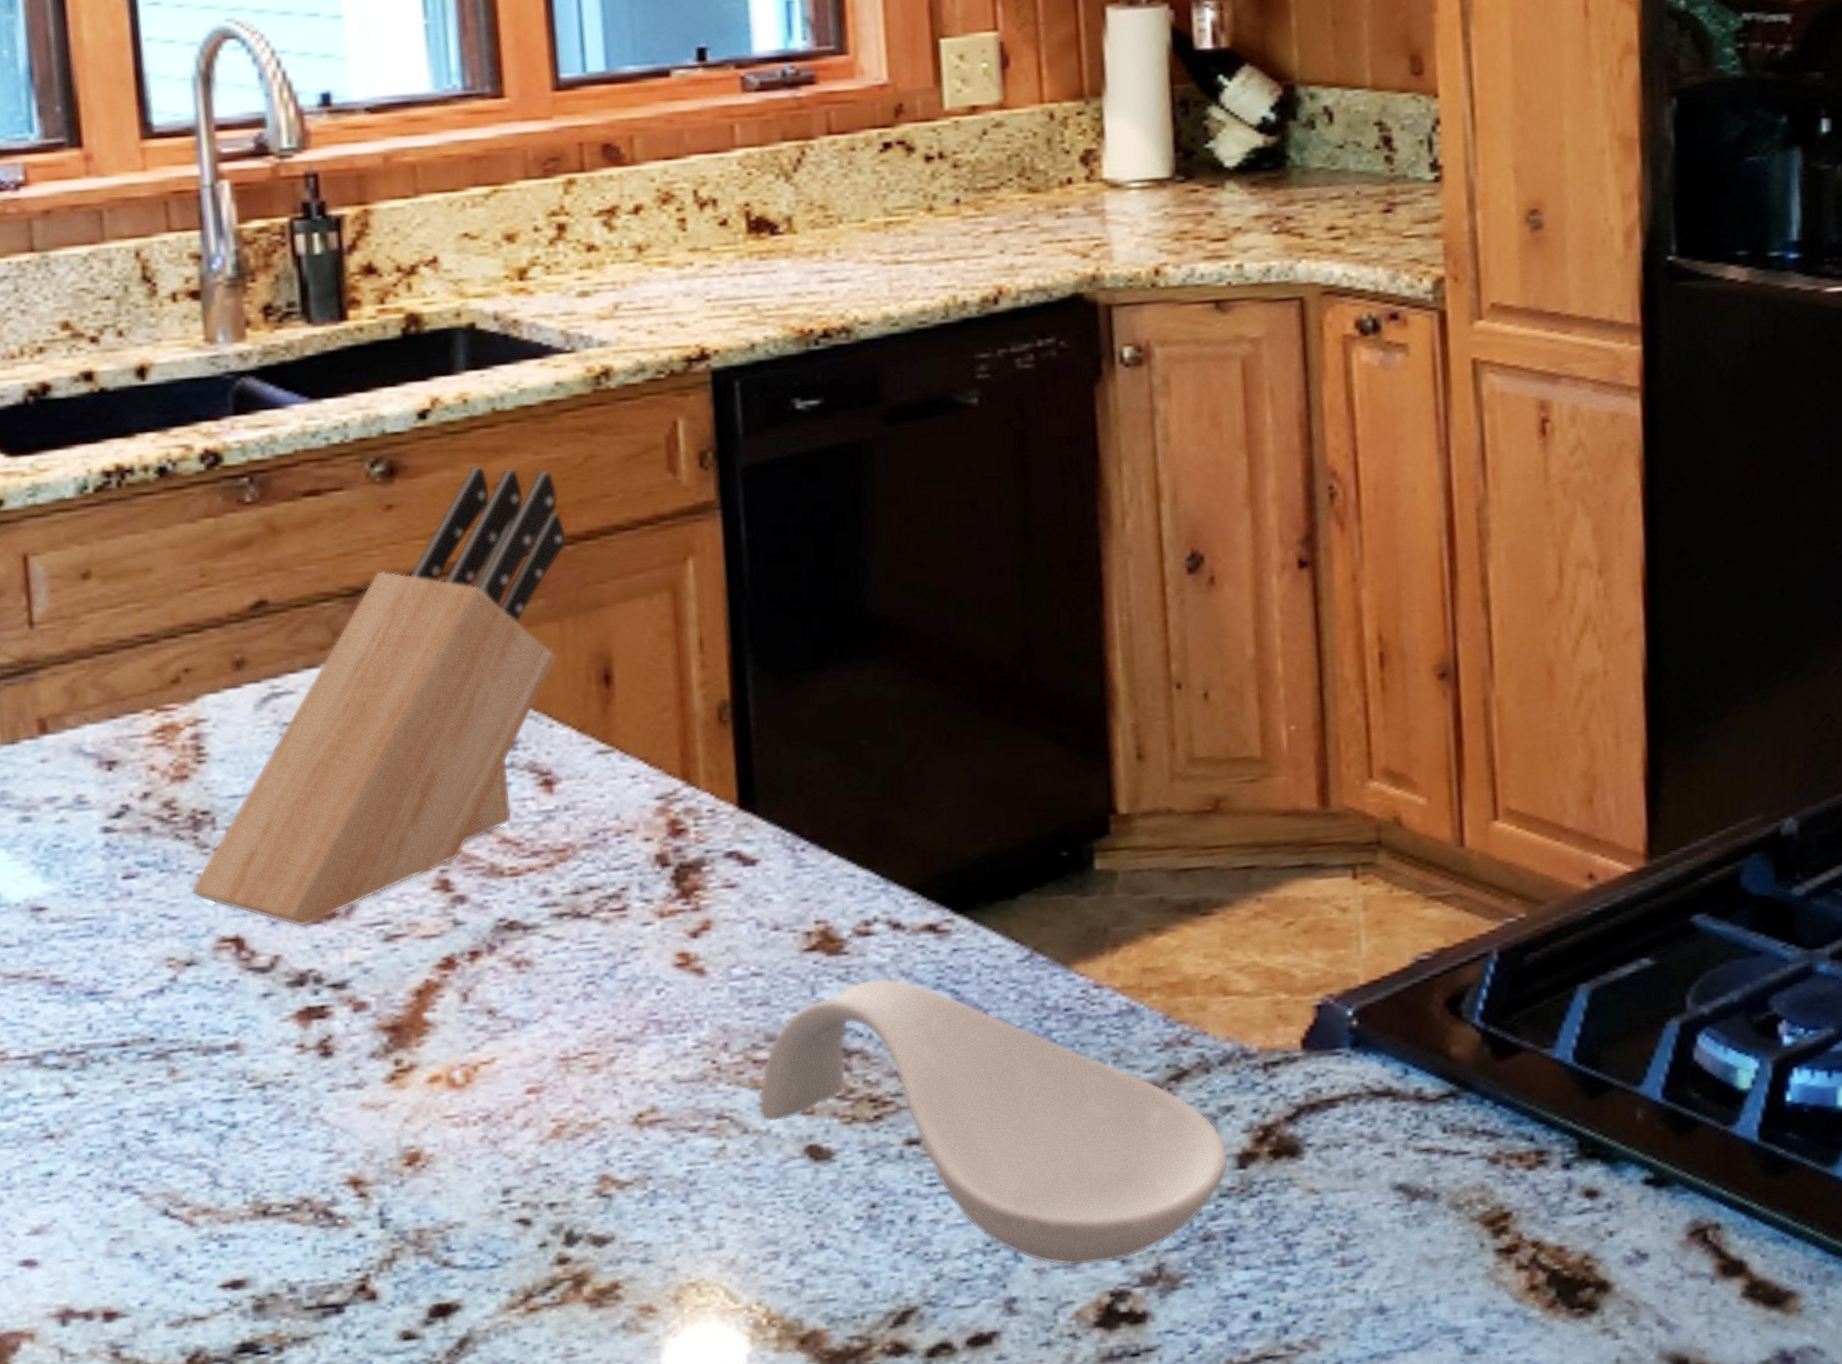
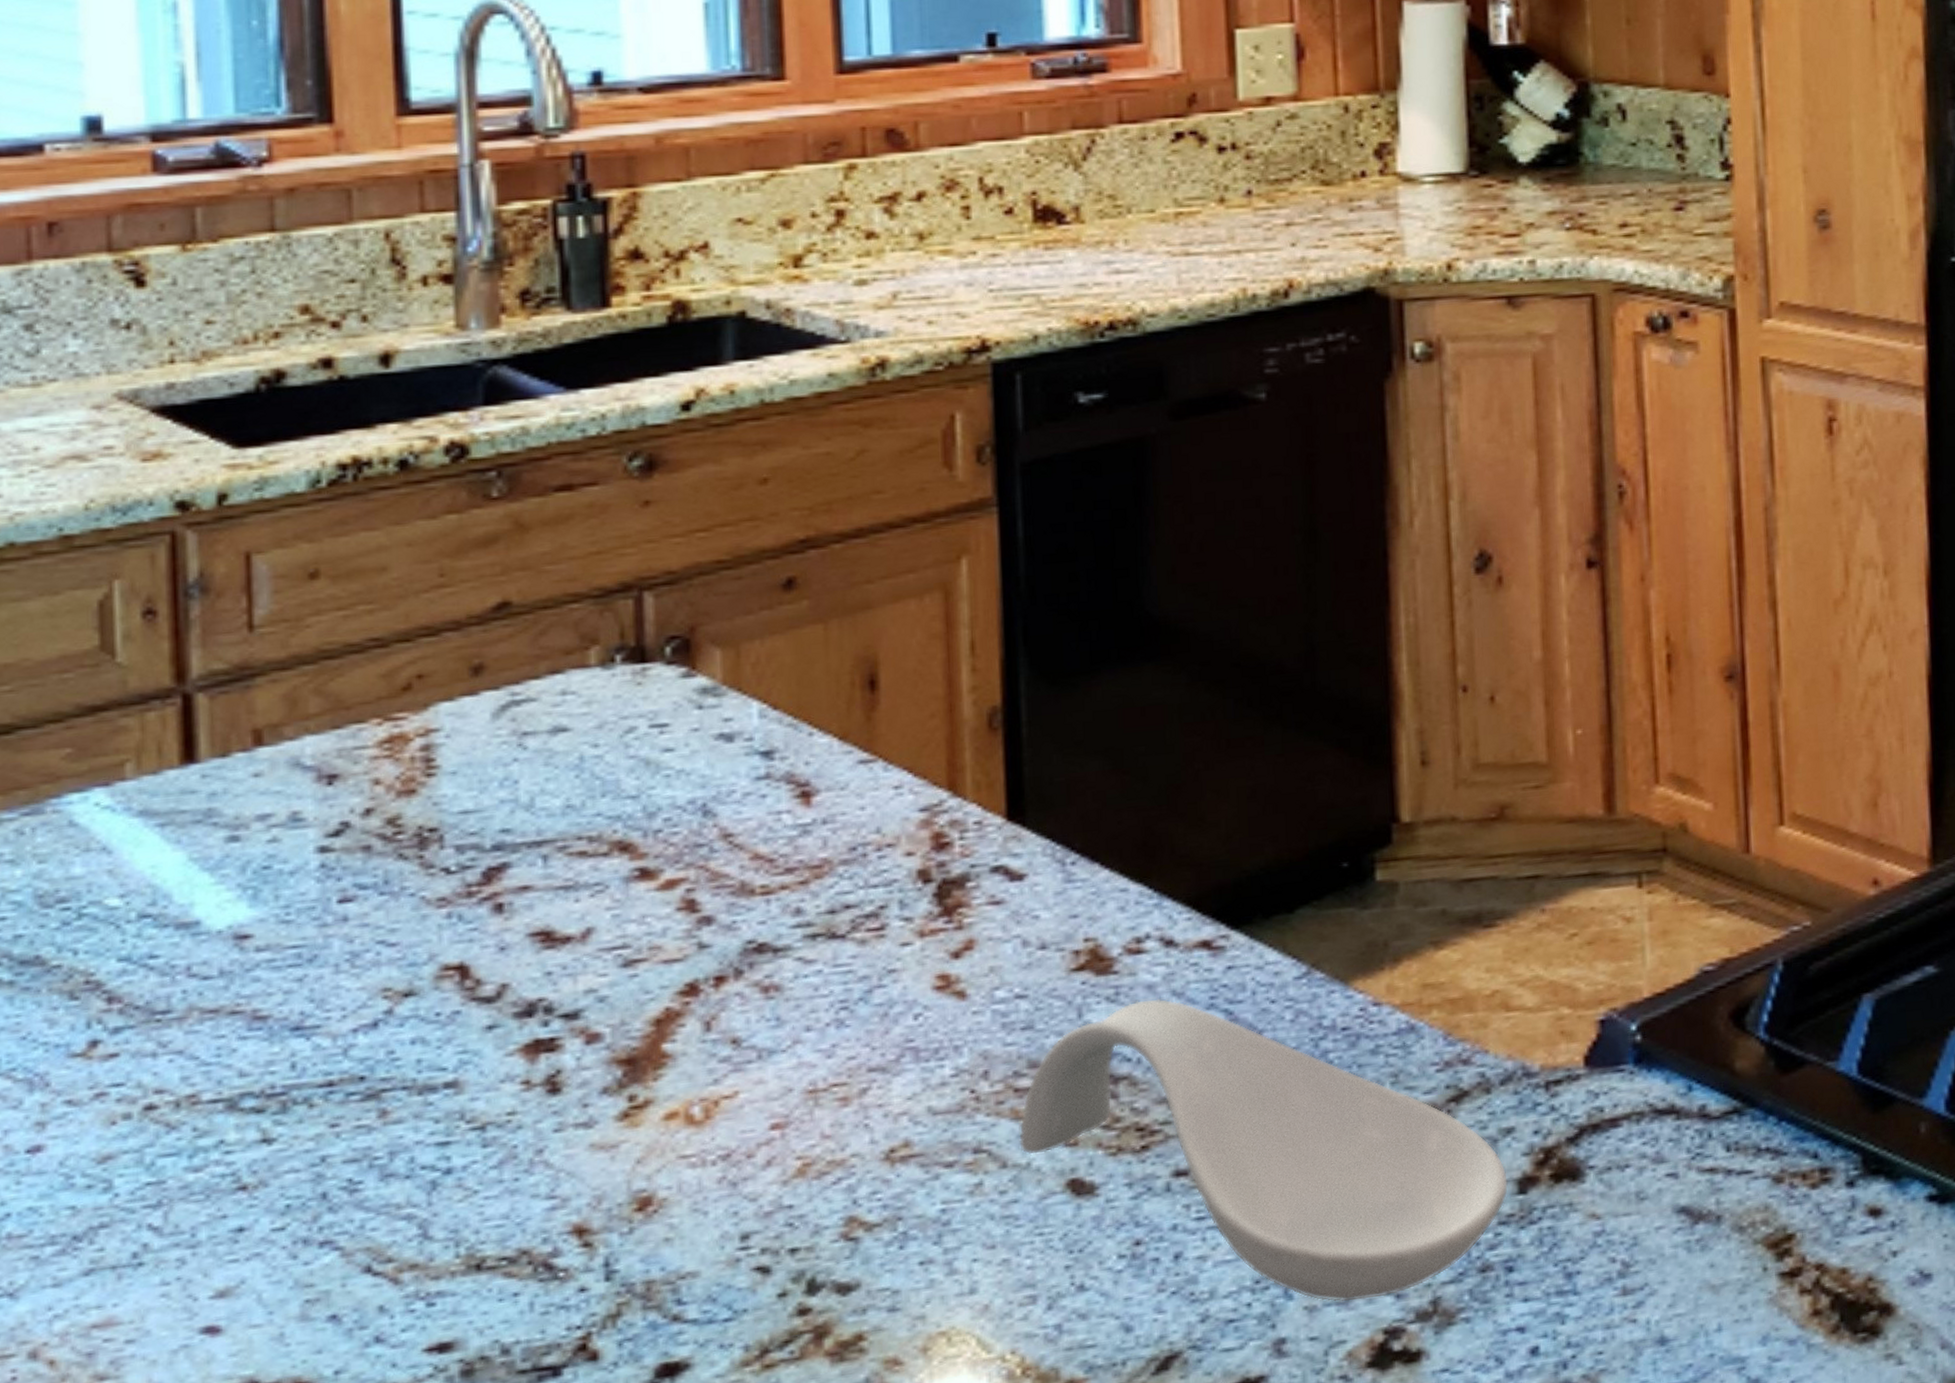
knife block: present [191,466,566,927] -> none [413,460,834,953]

